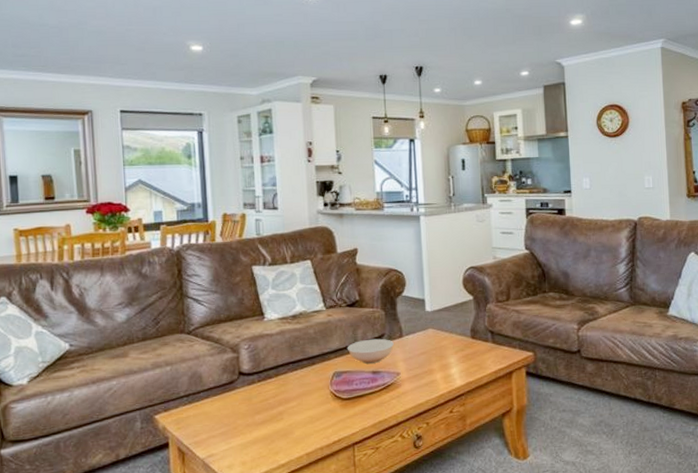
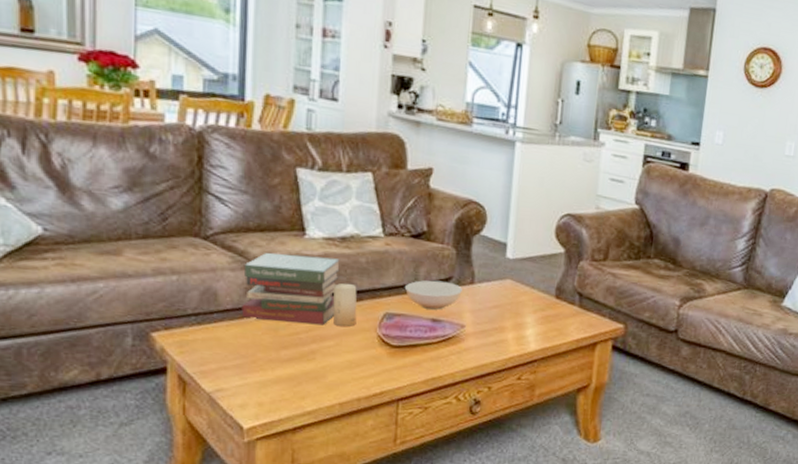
books: none [220,333,294,393] -> present [241,252,340,326]
candle: none [290,352,312,389] -> present [332,283,357,327]

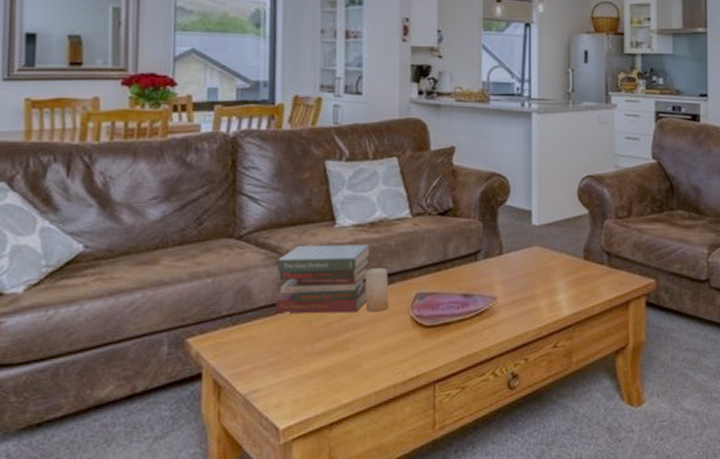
bowl: present [404,280,462,310] -> none [434,255,491,285]

